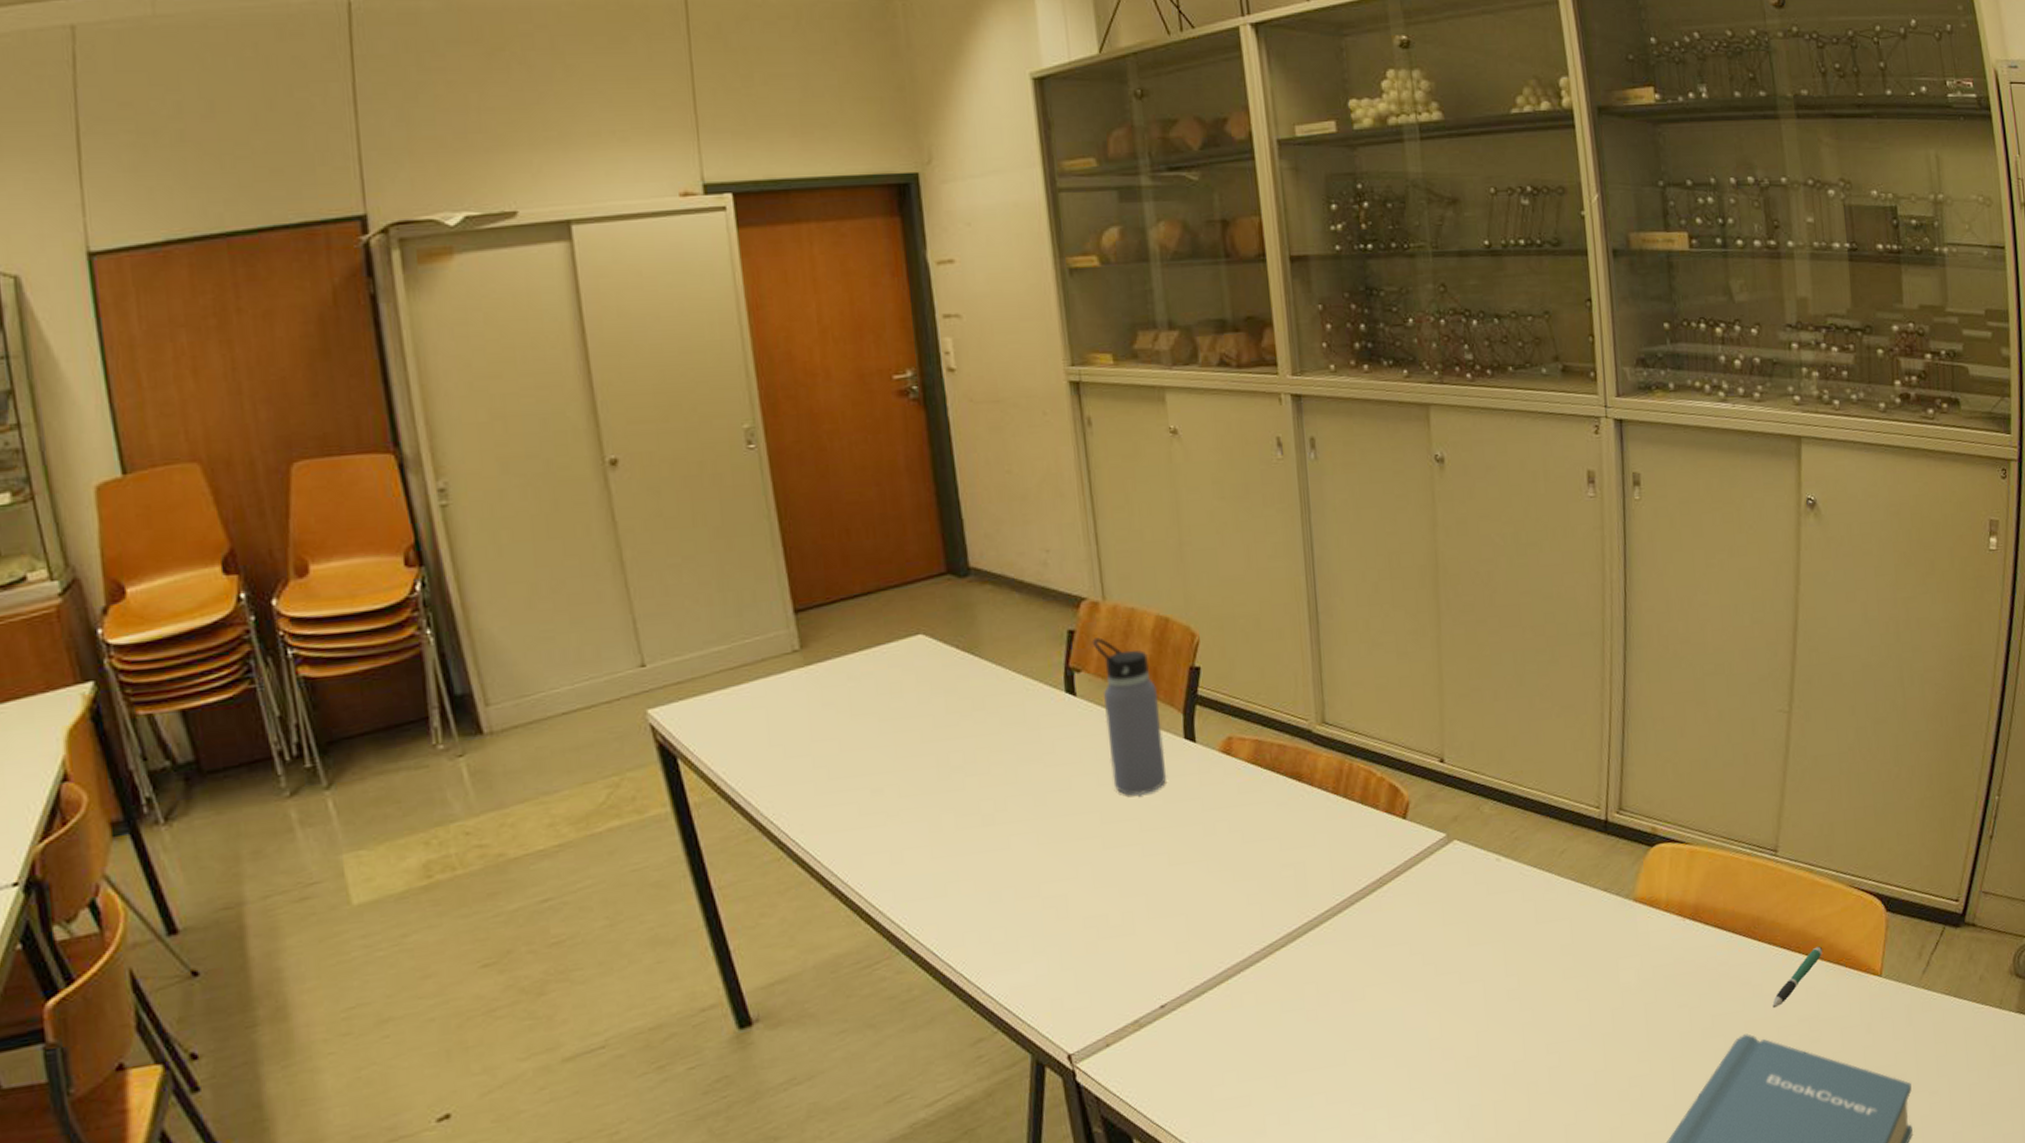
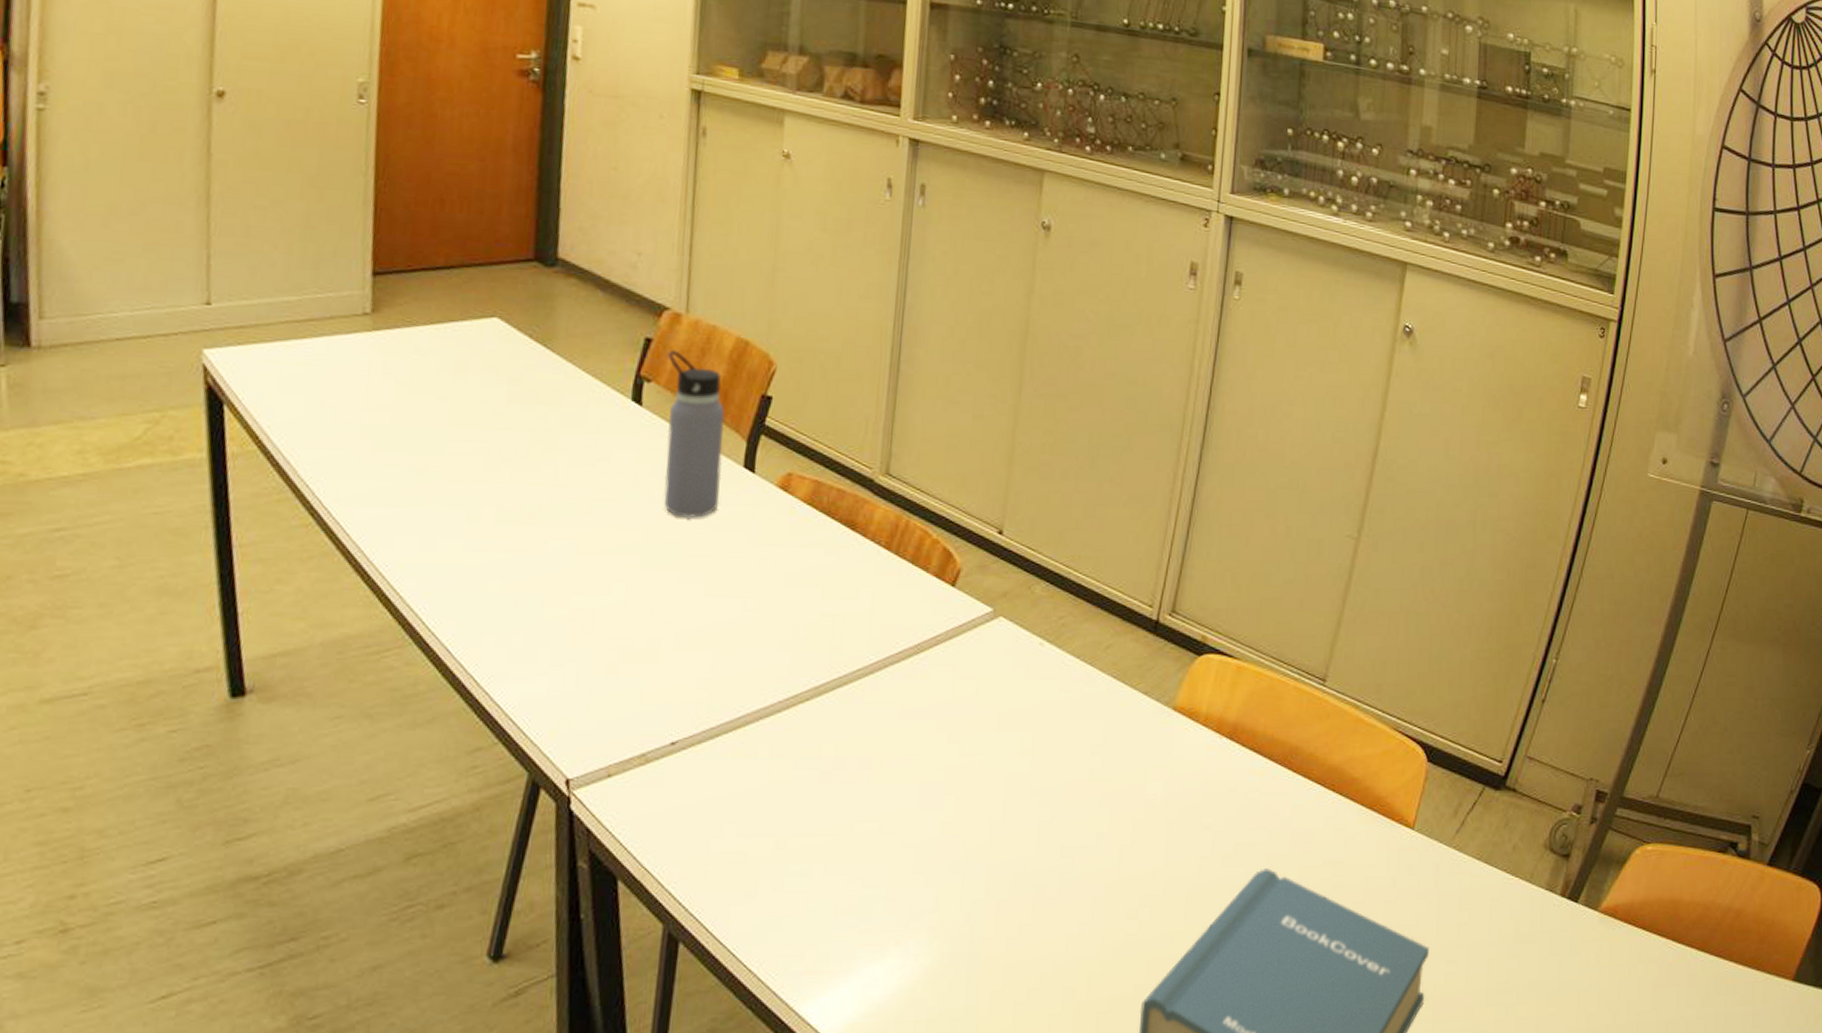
pen: present [1772,946,1823,1009] -> none [1298,787,1358,846]

